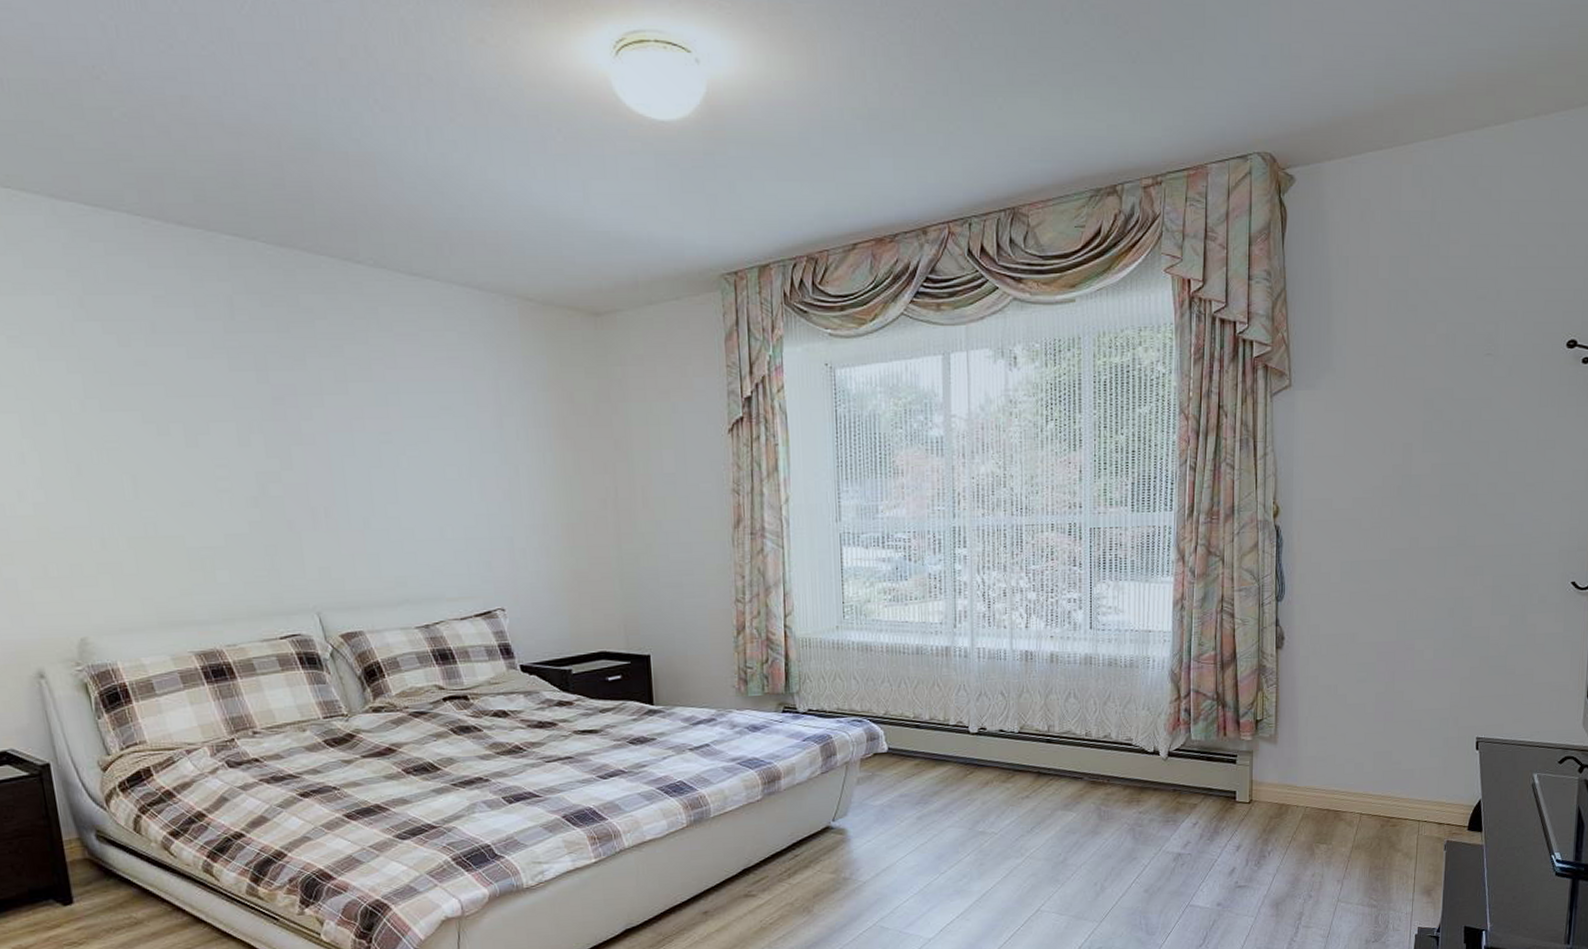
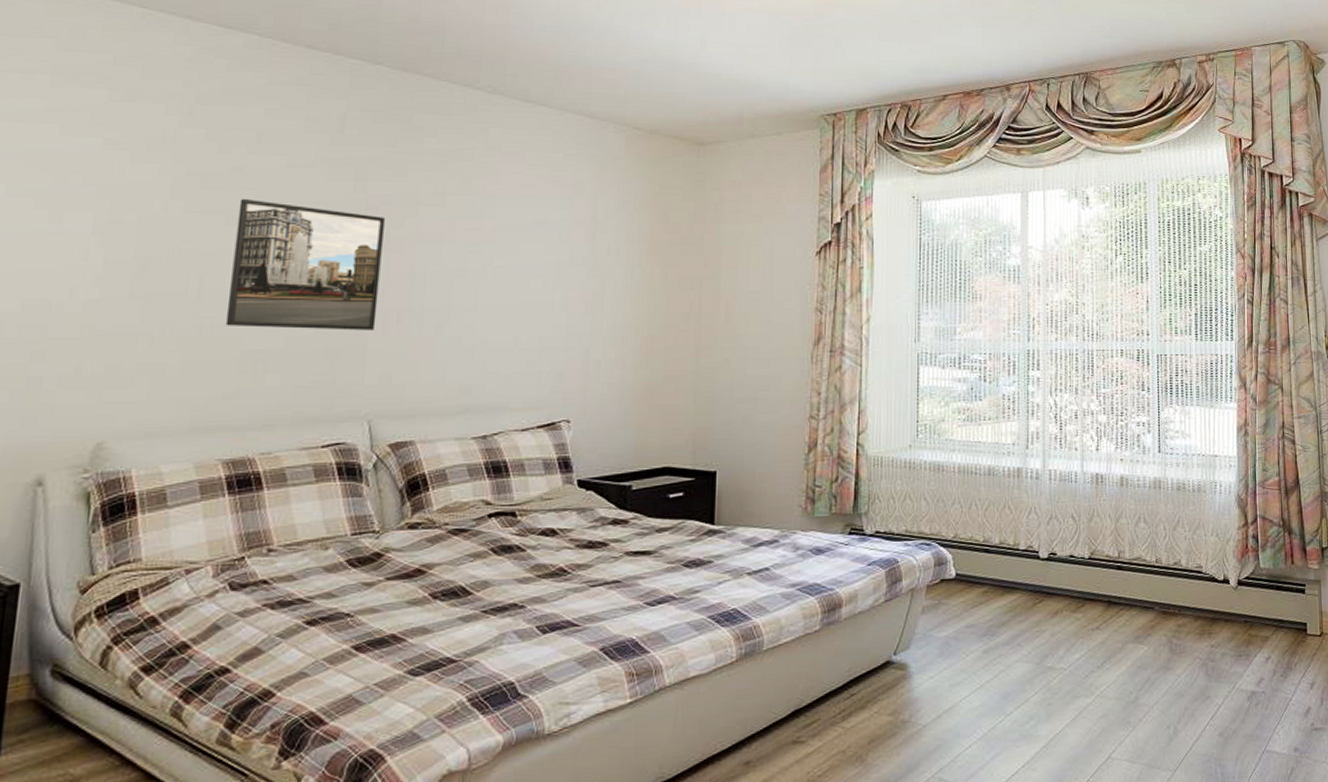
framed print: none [150,394,306,526] -> present [225,198,385,330]

